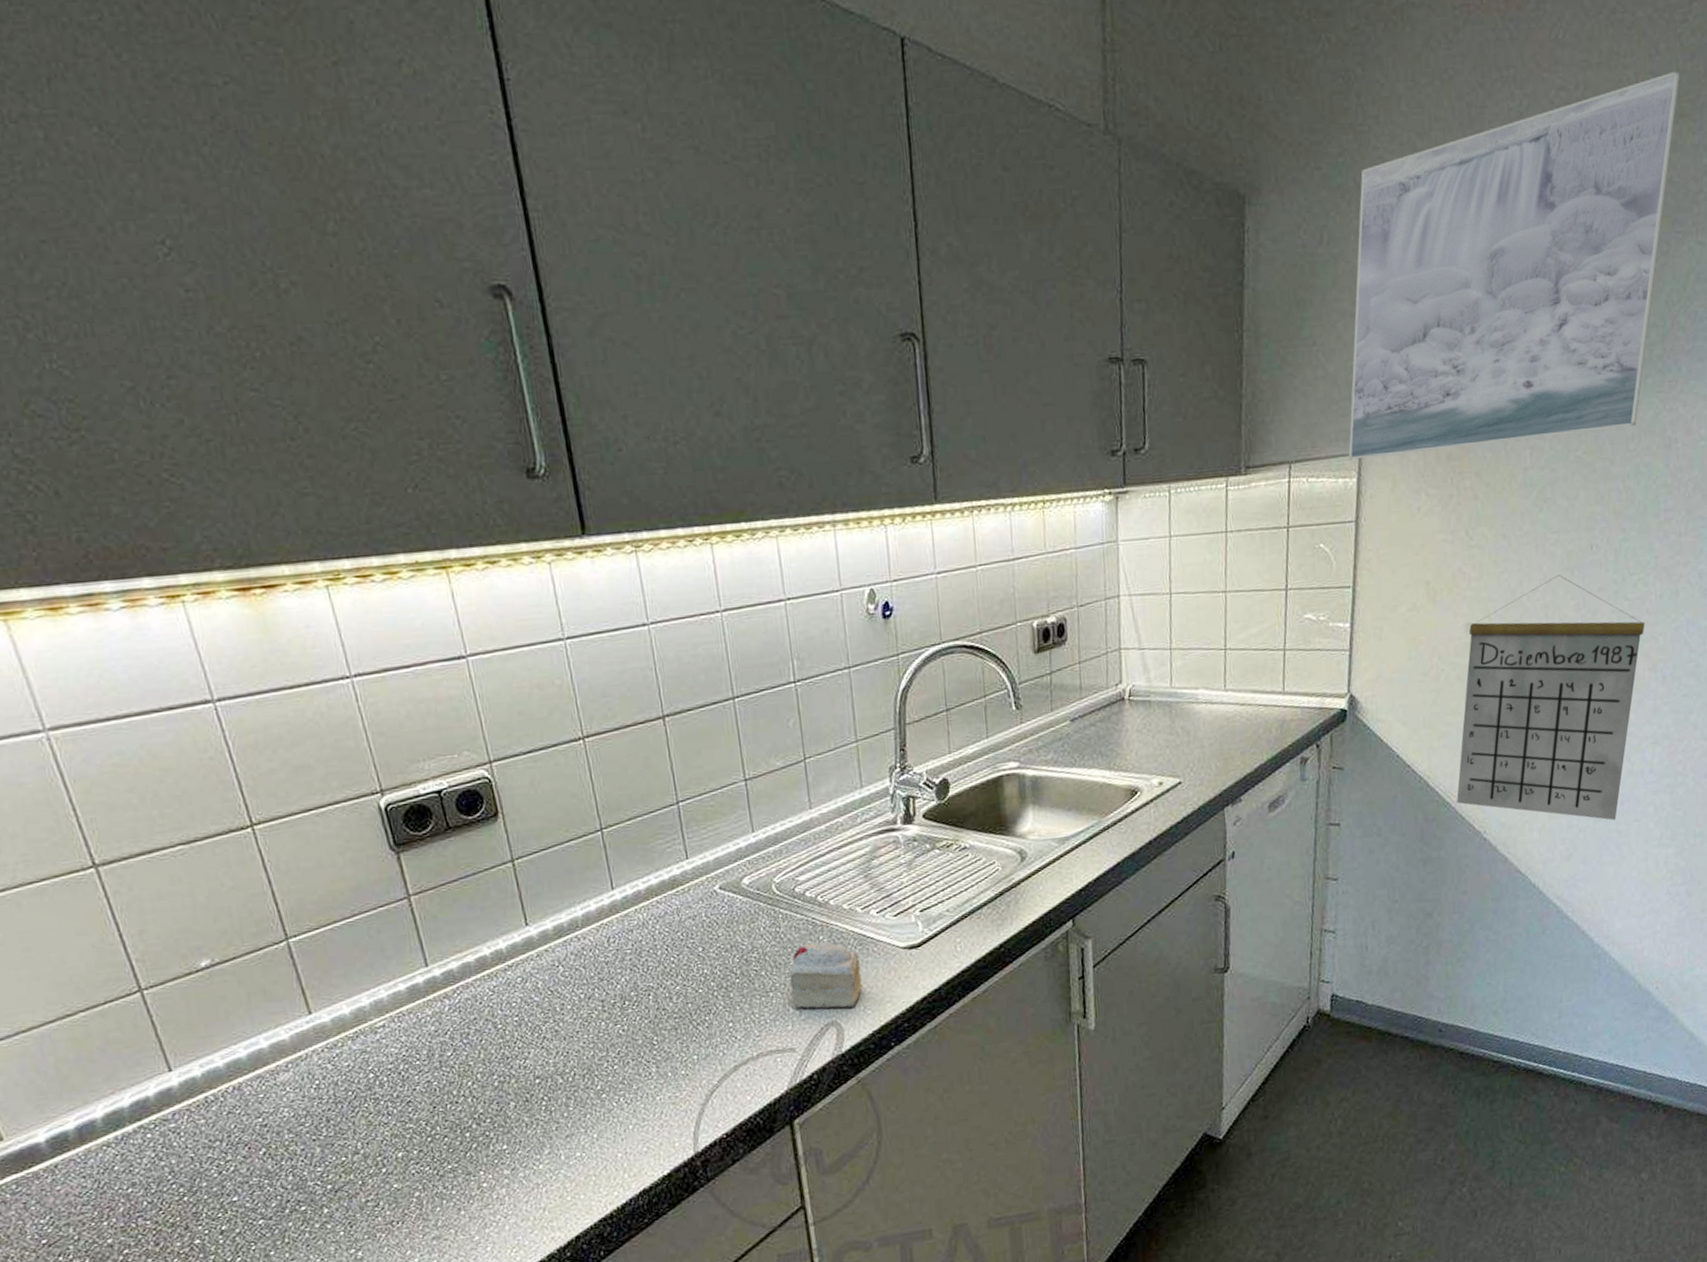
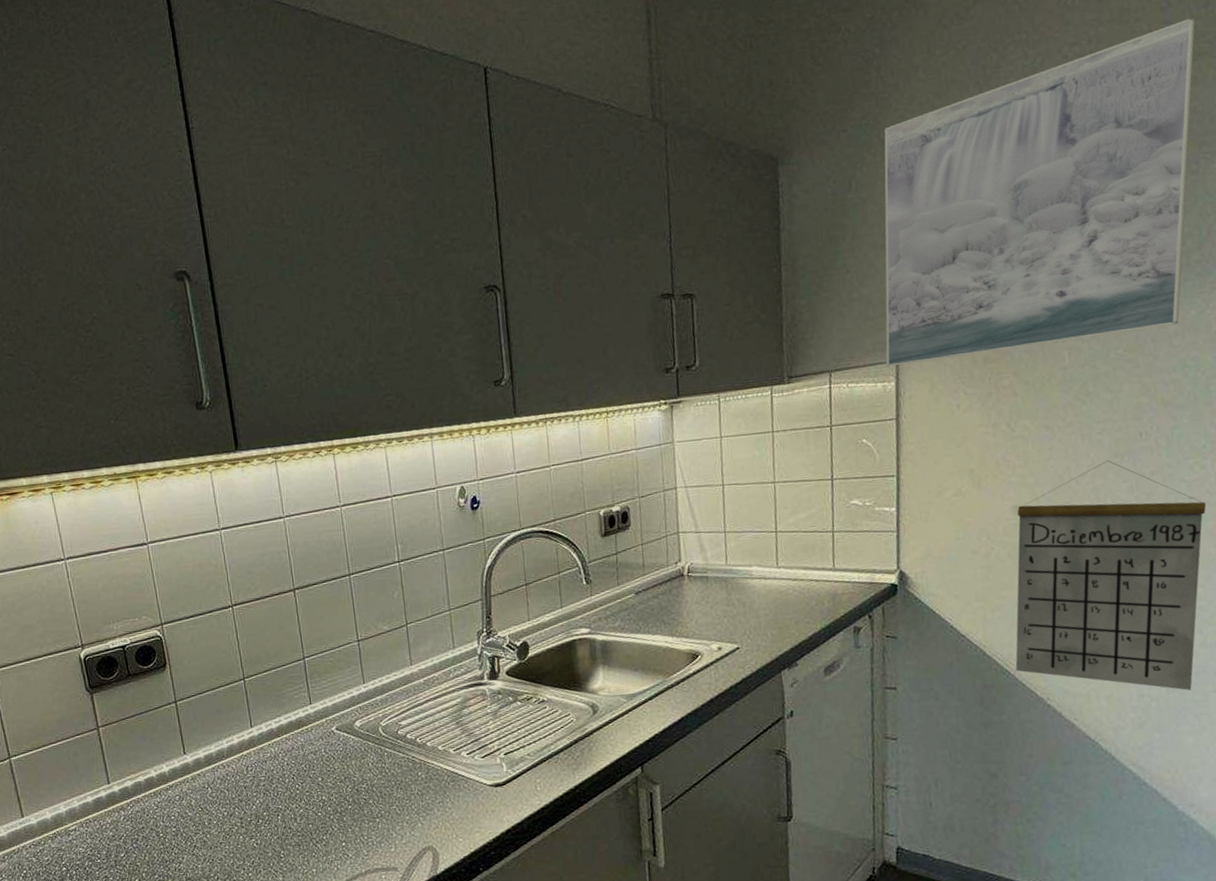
cake slice: present [789,940,862,1009] -> none [392,776,455,836]

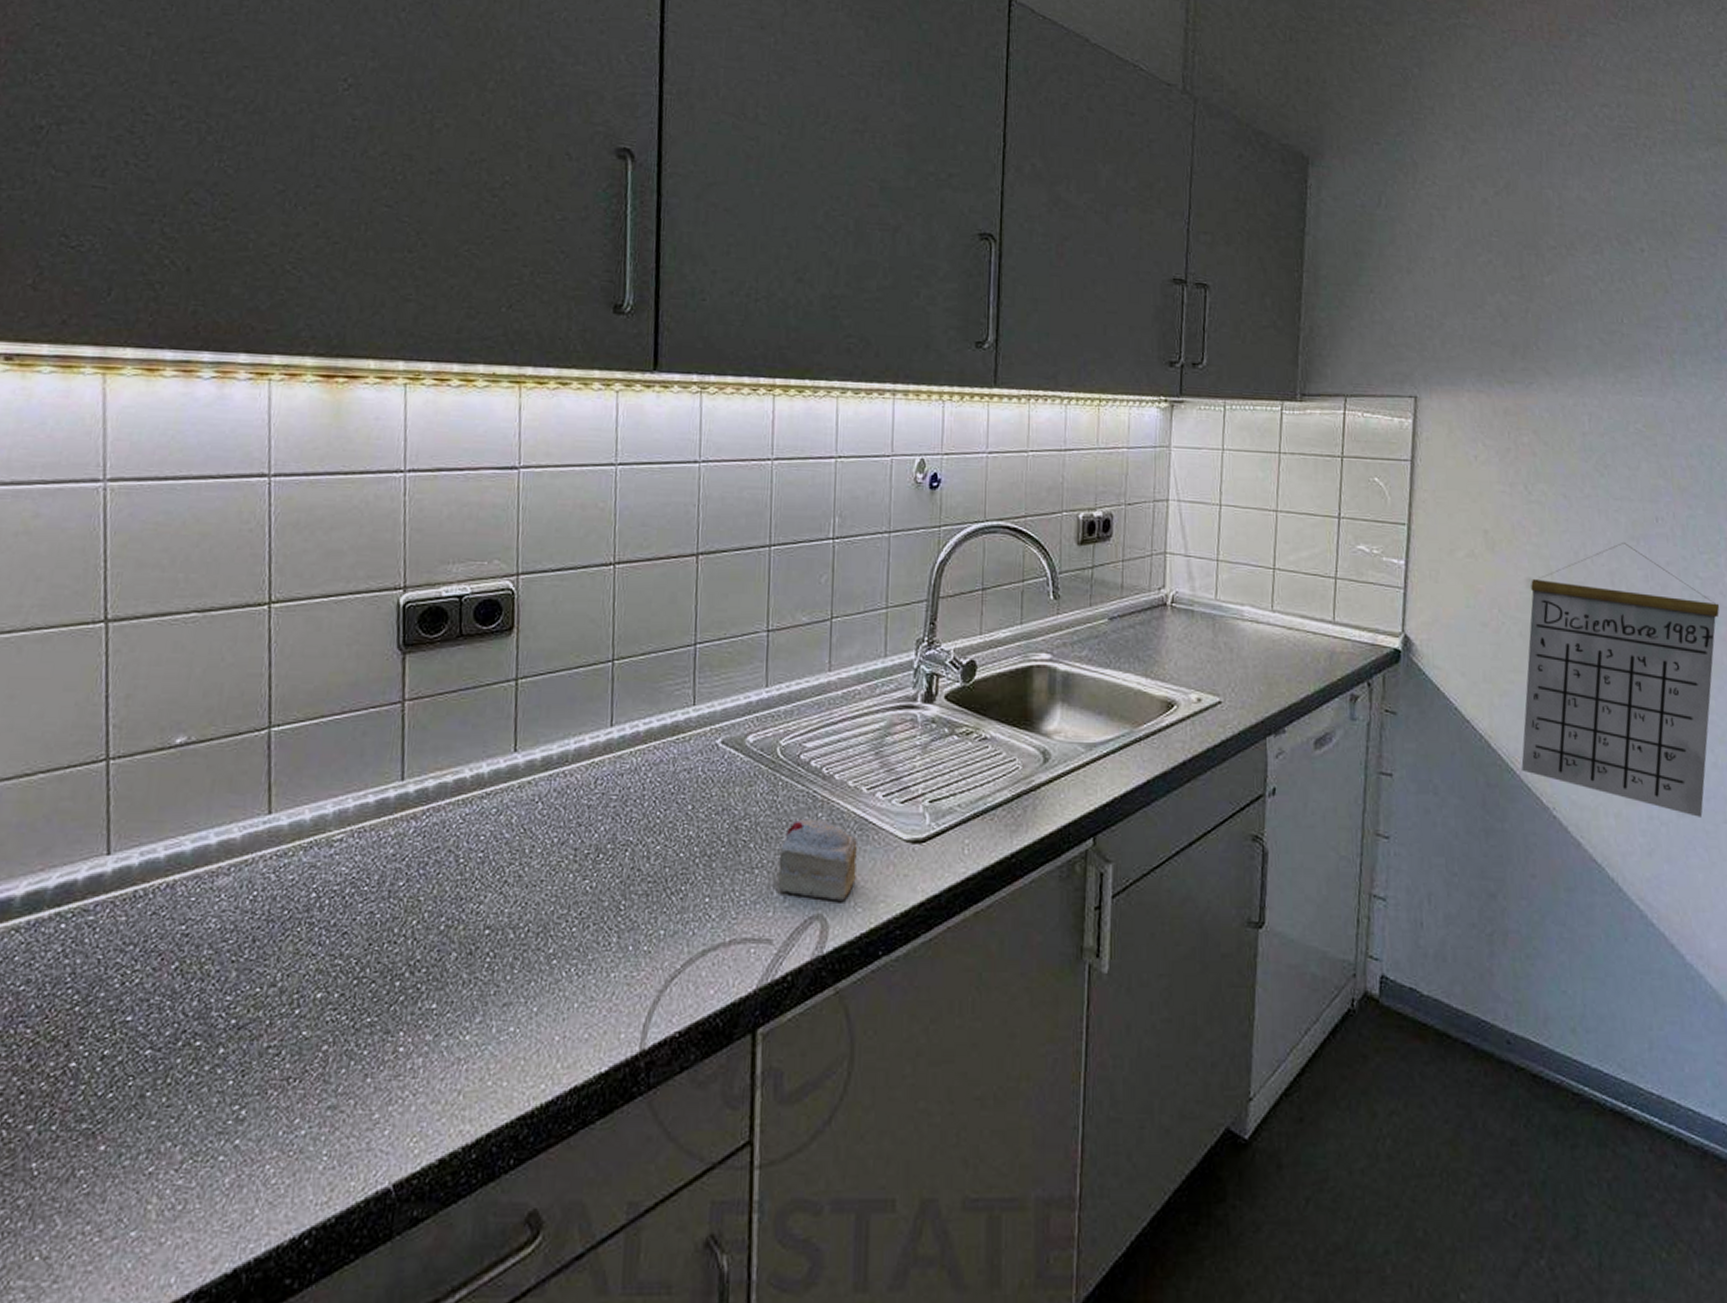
cake slice: none [392,776,455,836] -> present [778,819,857,901]
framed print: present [884,18,1196,367] -> none [1404,104,1716,408]

